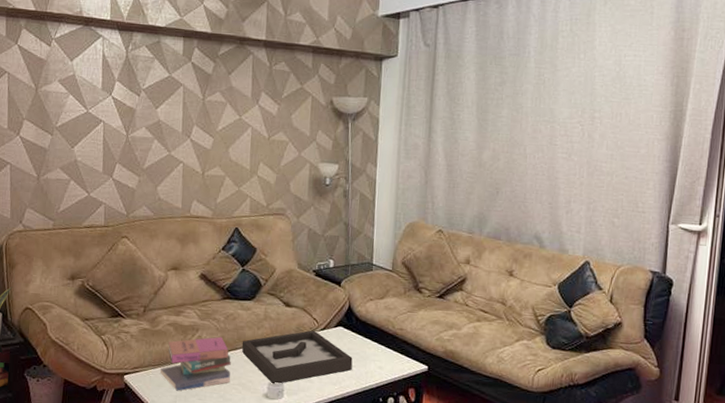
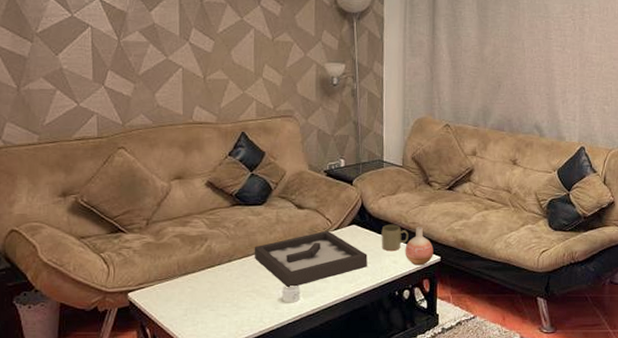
books: present [160,336,231,391] -> none [168,244,244,304]
mug: none [367,328,396,356] -> present [381,224,409,251]
vase: none [391,333,421,374] -> present [405,227,434,266]

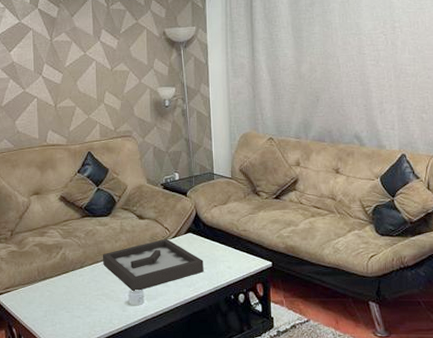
mug: present [381,224,409,251] -> none [215,232,241,257]
vase: present [405,227,434,266] -> none [238,234,265,271]

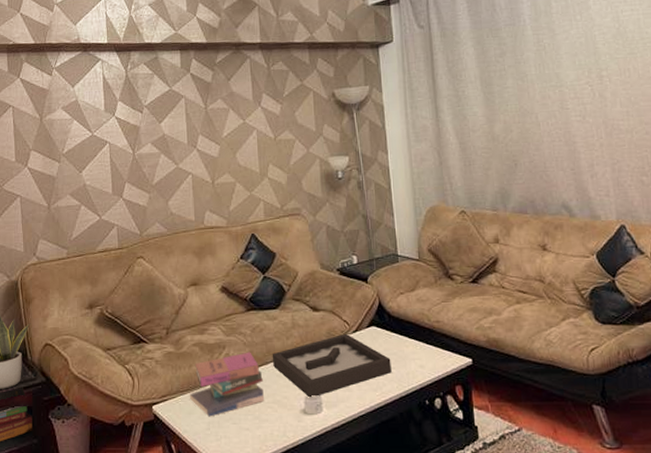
books: none [30,252,95,306] -> present [190,352,265,417]

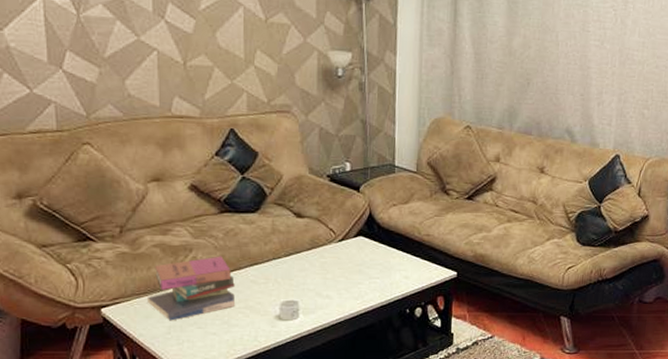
decorative tray: present [272,333,392,398] -> none [246,242,376,304]

